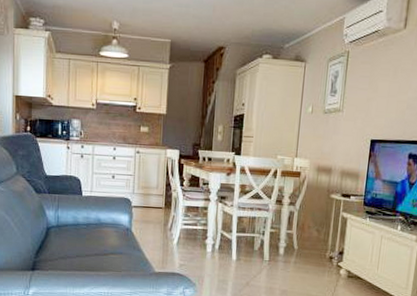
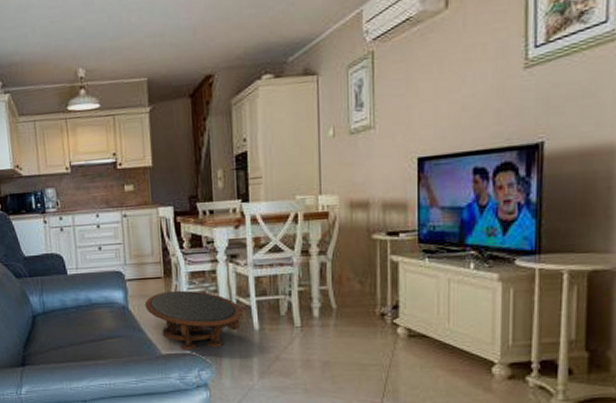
coffee table: none [145,220,225,271] -> present [145,290,243,350]

